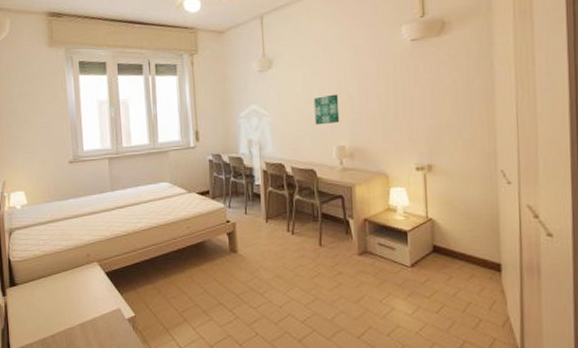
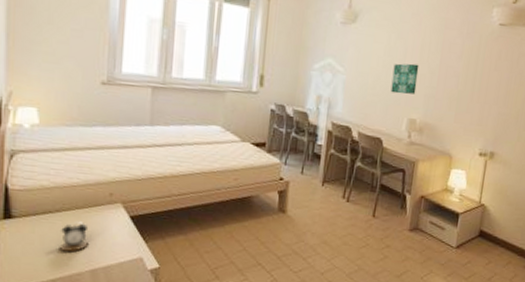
alarm clock: none [53,282,77,309] -> present [59,221,90,251]

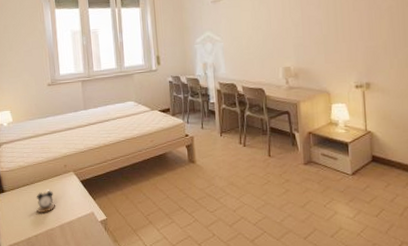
wall art: present [390,63,419,94] -> none [261,20,285,49]

